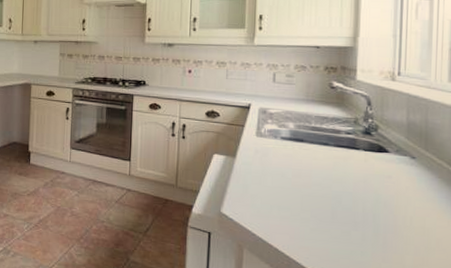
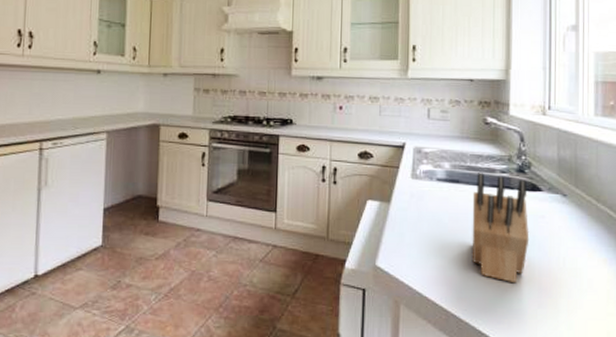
knife block: none [315,133,375,238] -> present [472,173,530,284]

